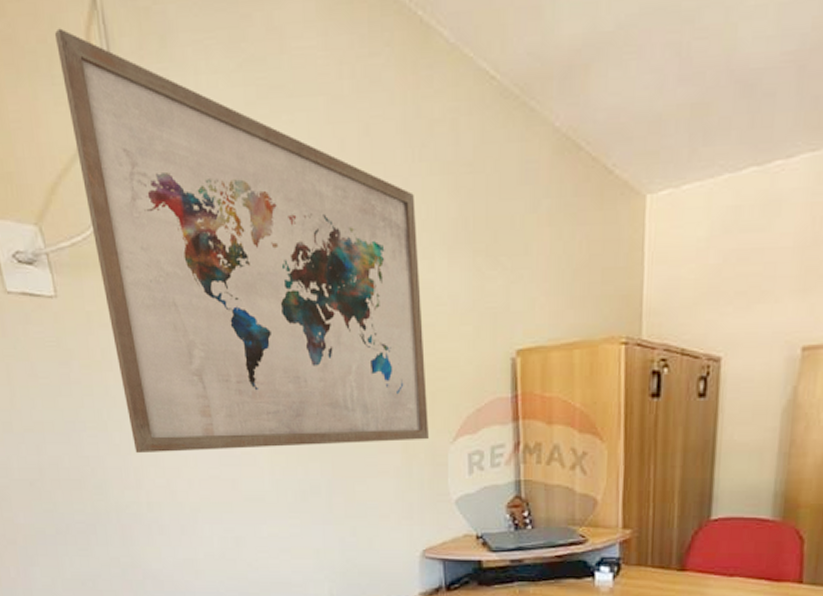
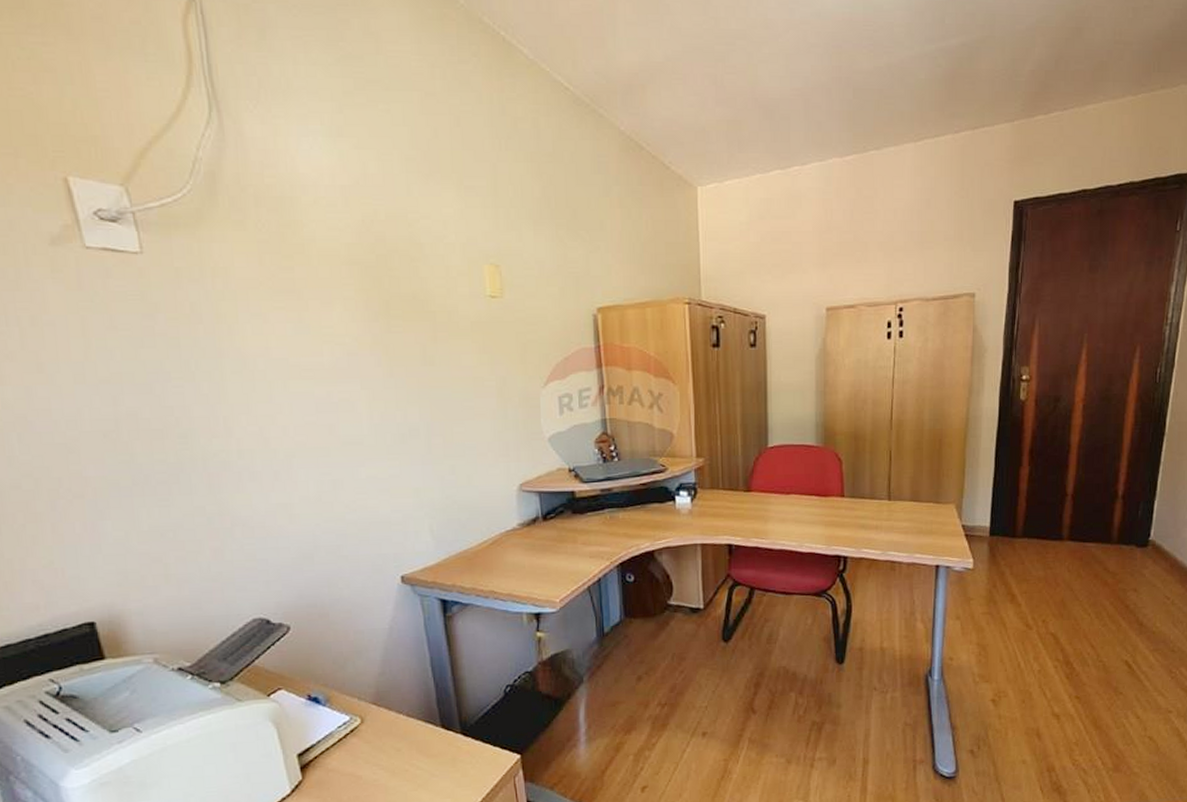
wall art: present [54,28,429,454] -> none [149,13,522,403]

